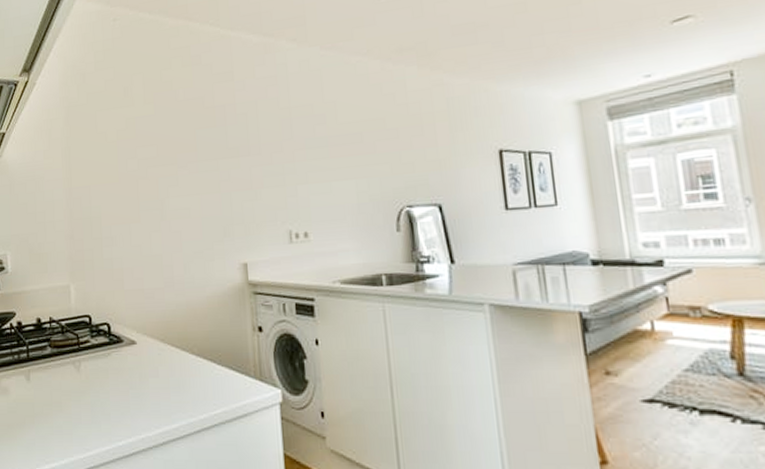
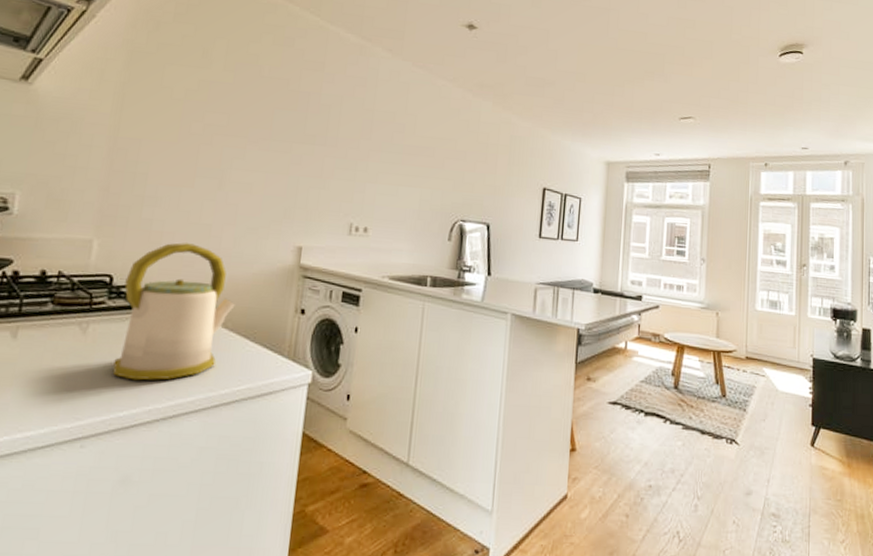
kettle: none [101,276,197,411] -> present [112,242,235,381]

